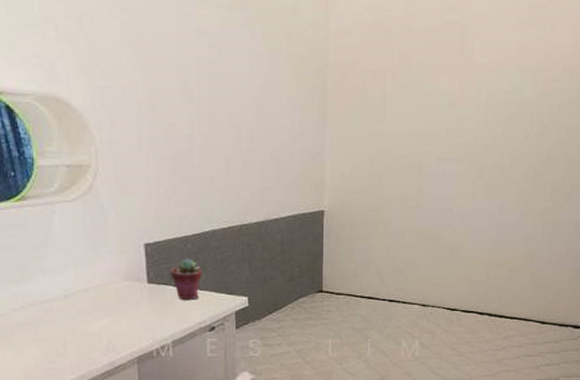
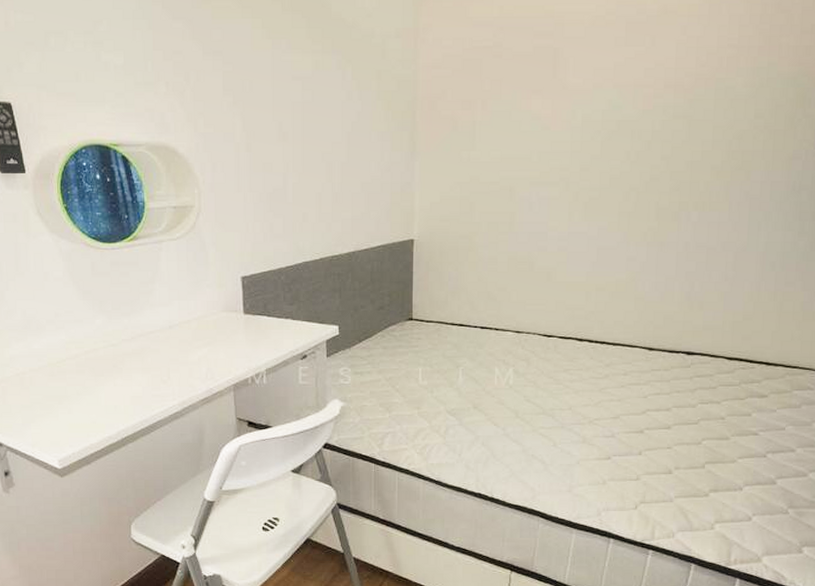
potted succulent: present [171,259,202,300] -> none [265,290,294,330]

